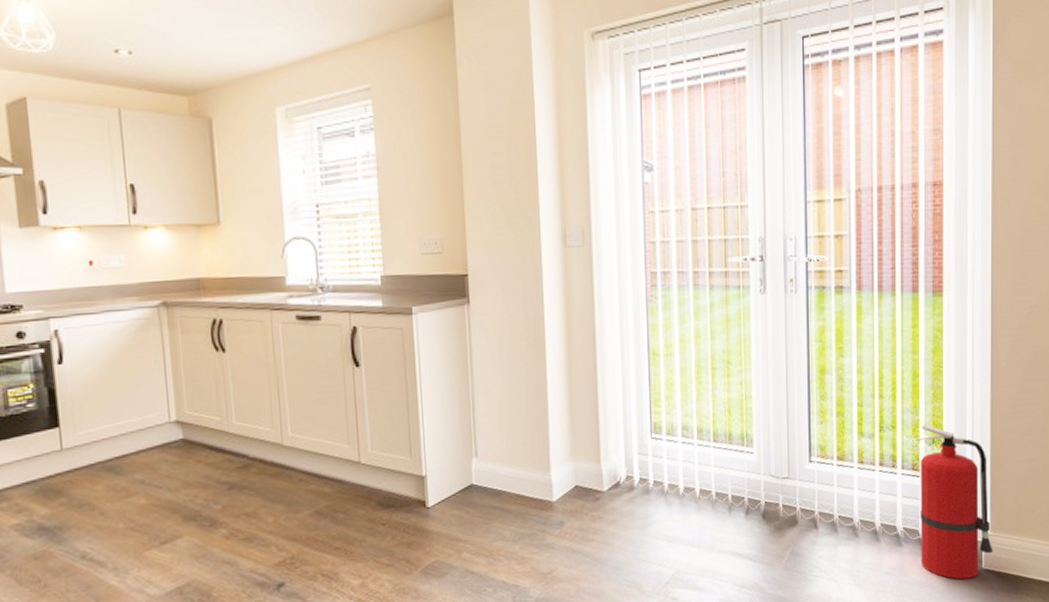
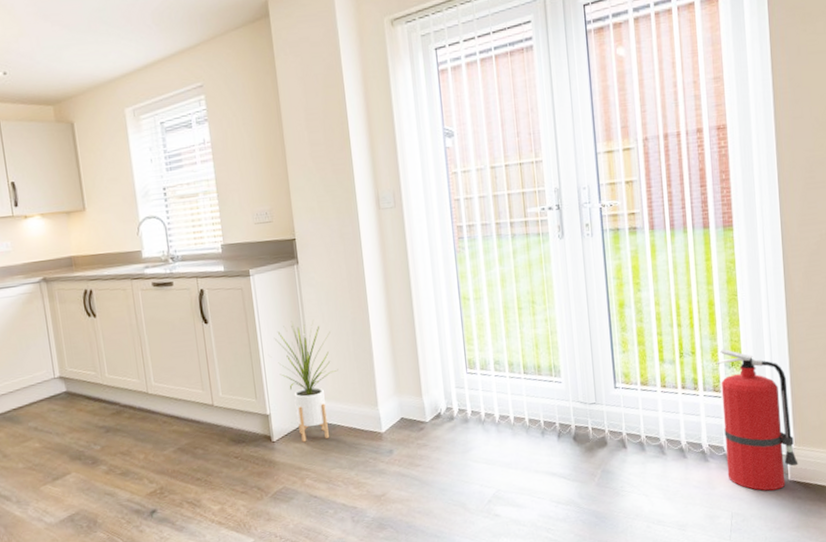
house plant: none [431,368,508,510] -> present [271,319,338,443]

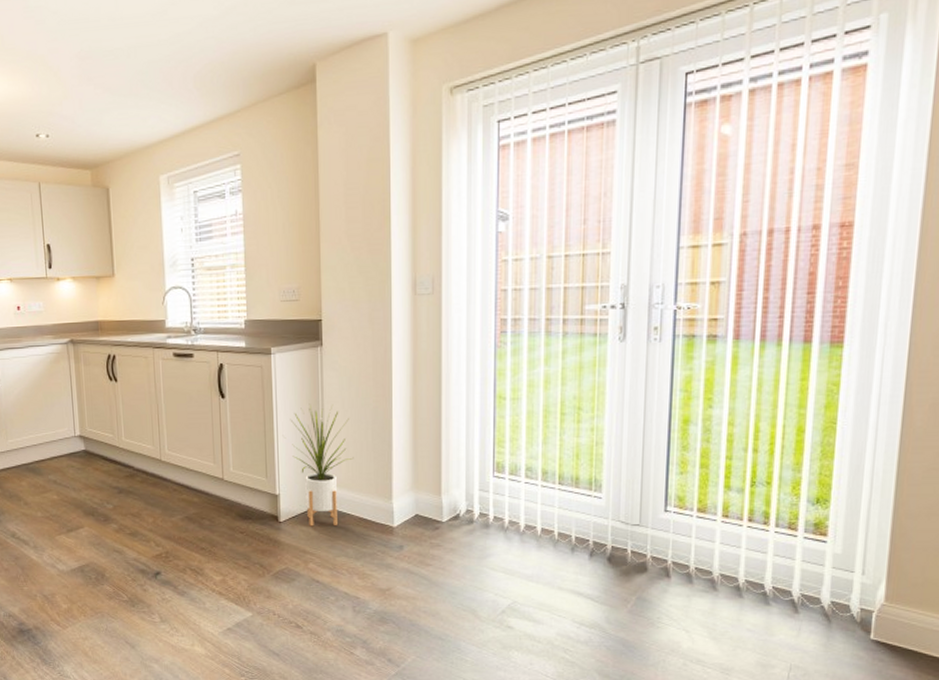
fire extinguisher: present [716,348,798,491] -> none [791,482,887,647]

